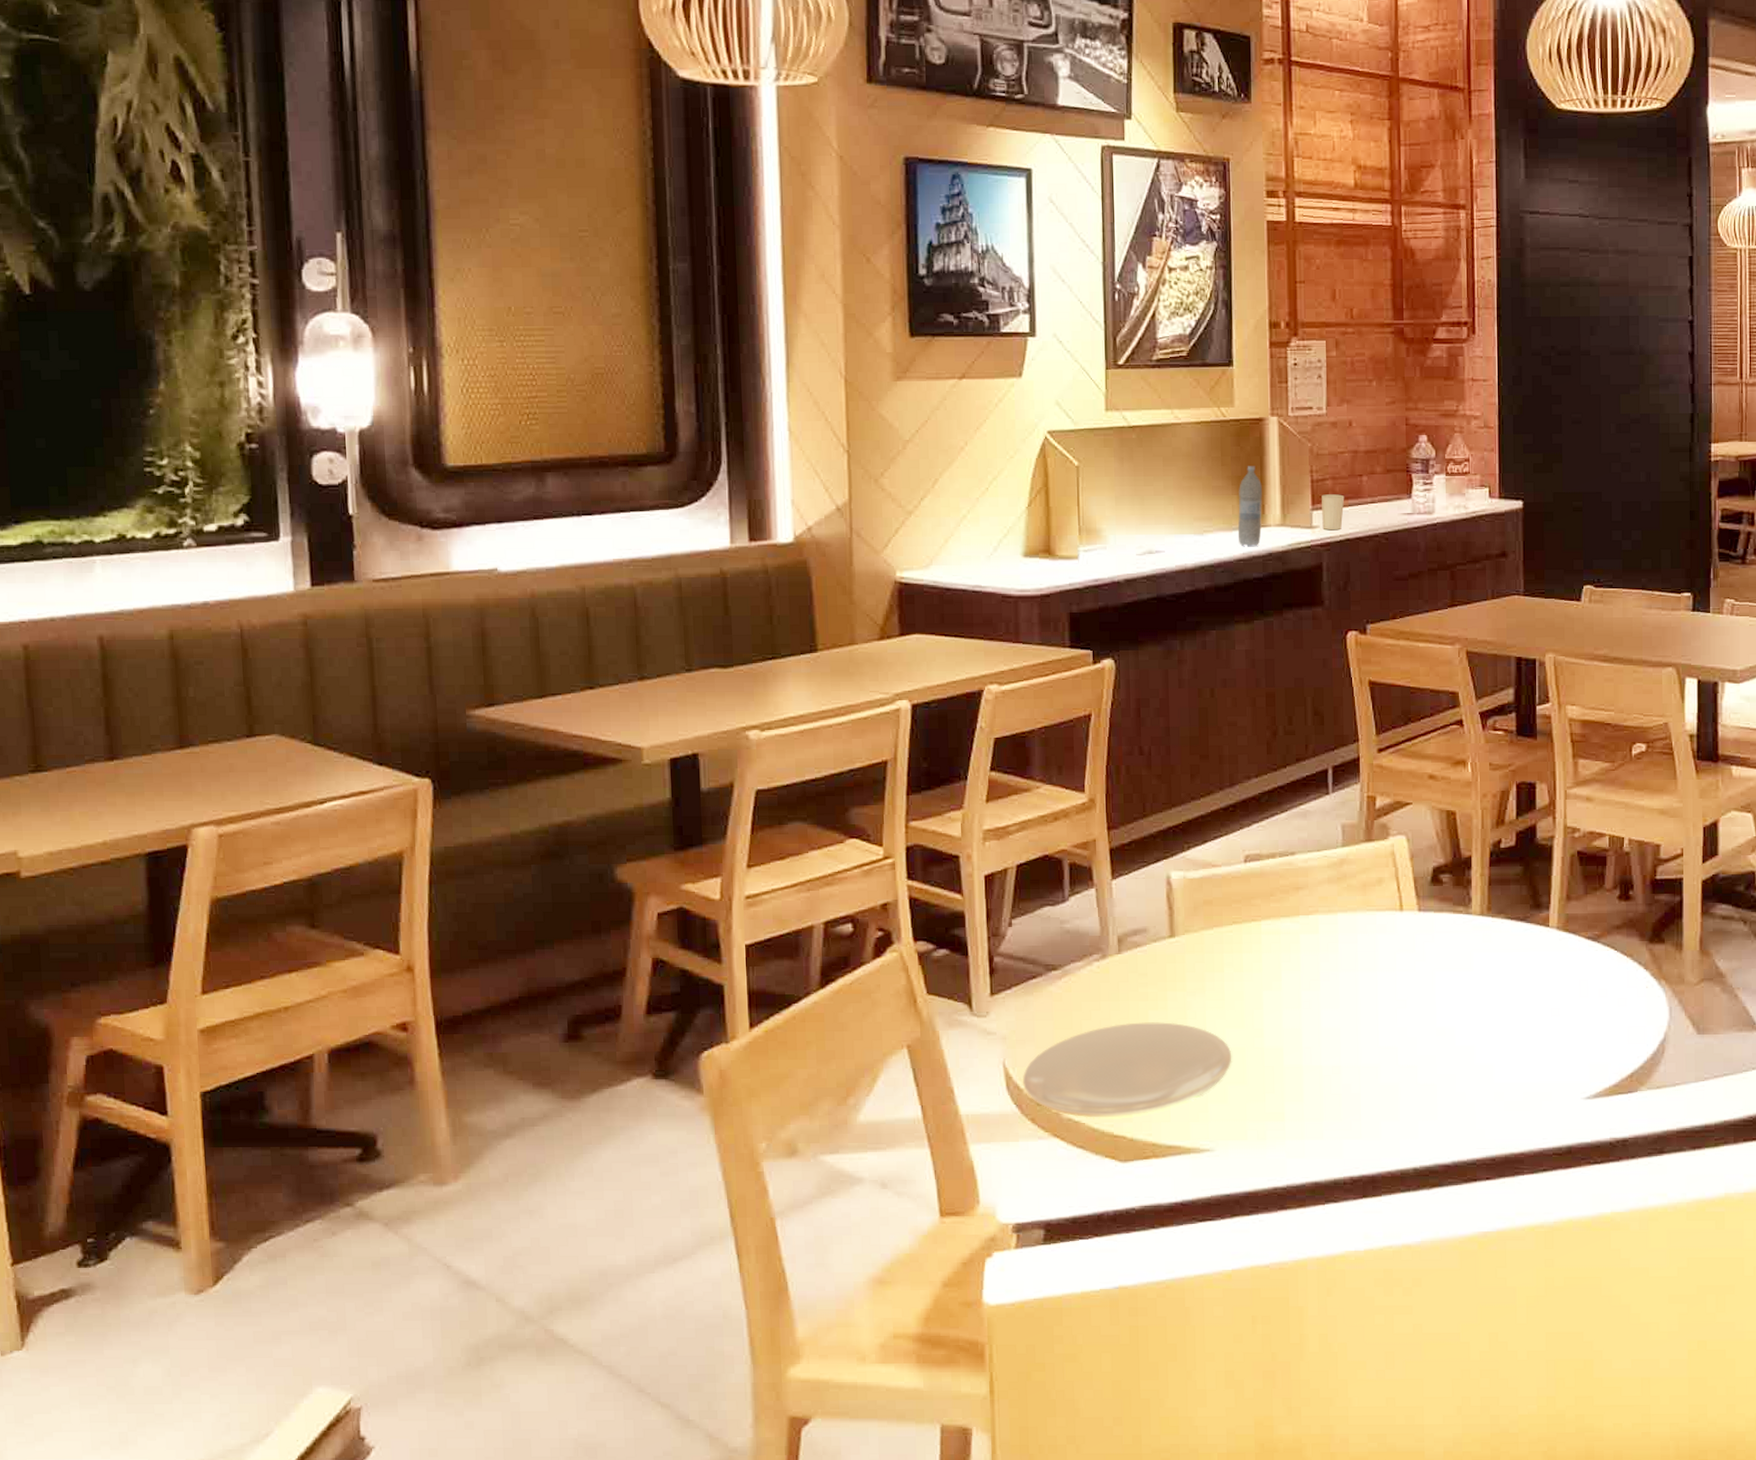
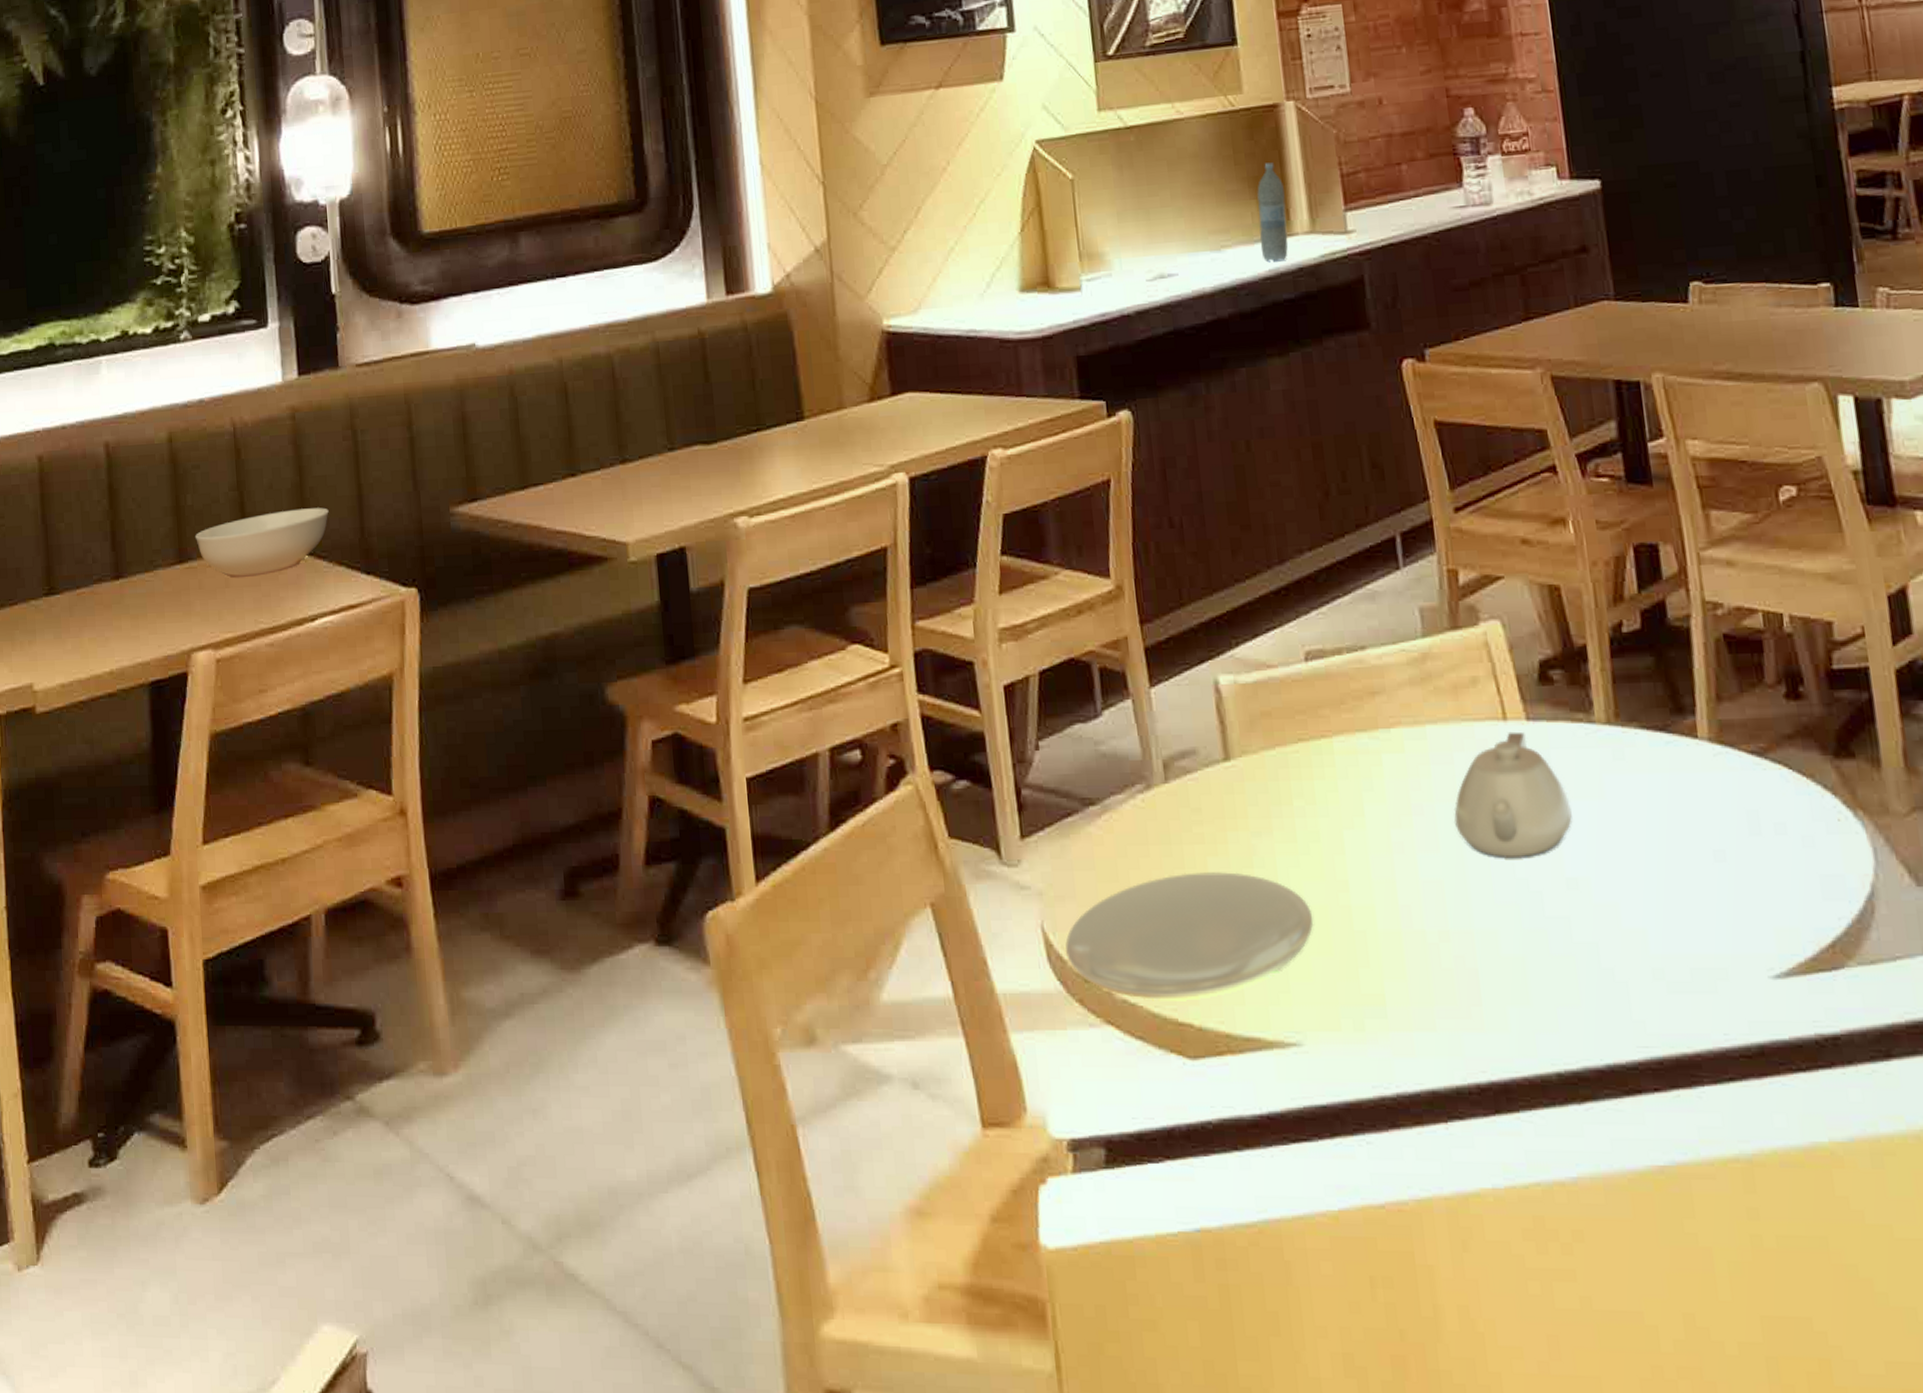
bowl: none [197,705,341,764] -> present [194,507,329,579]
cup: present [1322,494,1345,531] -> none [1355,189,1383,235]
teapot: none [1353,919,1446,1013] -> present [1453,731,1573,859]

